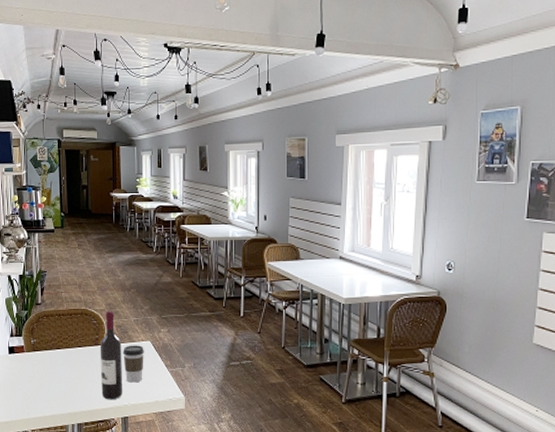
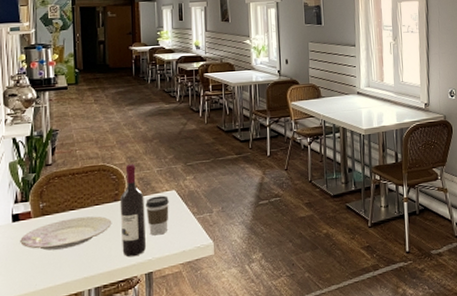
plate: none [15,357,93,384] -> present [20,216,112,251]

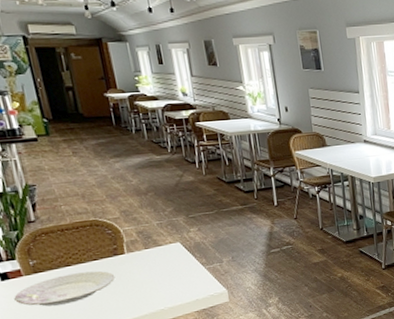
wine bottle: present [120,163,147,258] -> none [119,217,156,309]
coffee cup: present [146,195,169,236] -> none [149,248,177,287]

